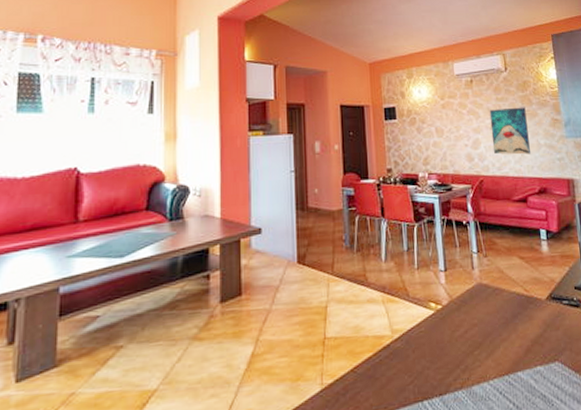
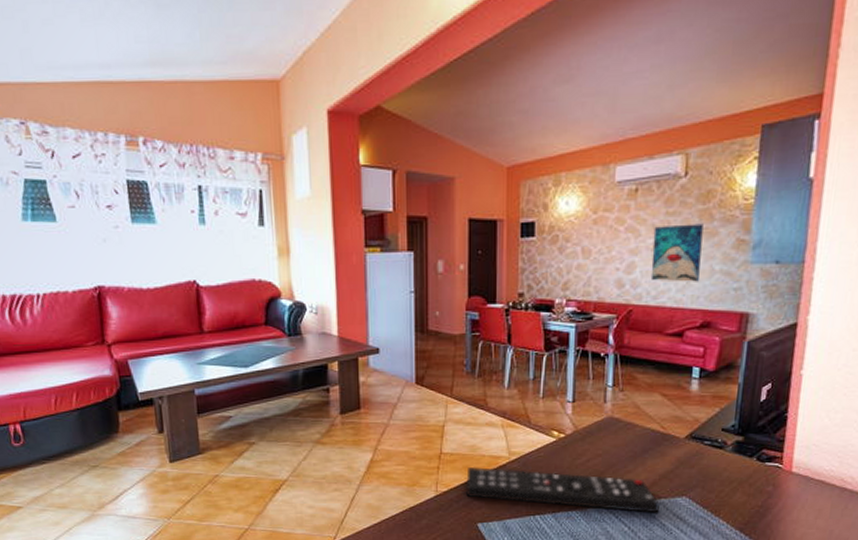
remote control: none [351,347,538,388] -> present [465,466,660,513]

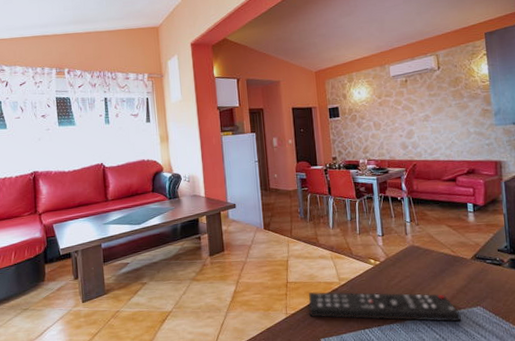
wall art: present [650,223,704,282] -> none [422,100,460,143]

